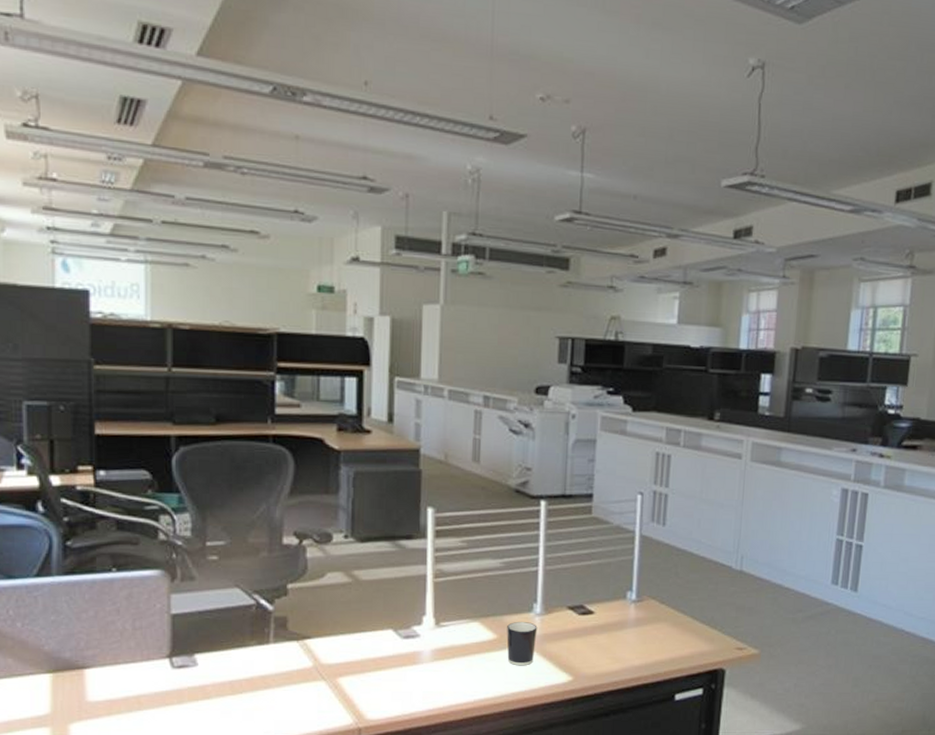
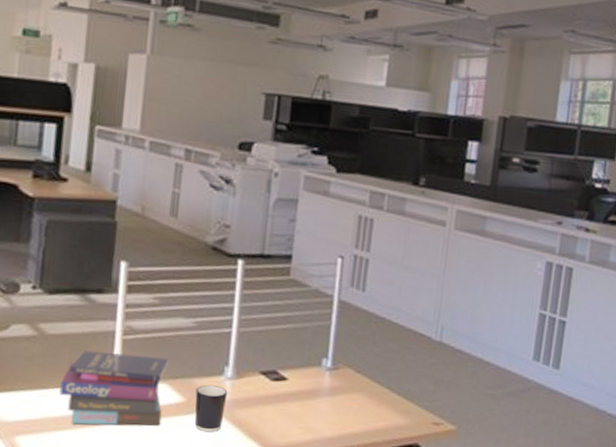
books: none [377,594,480,664] -> present [59,350,169,426]

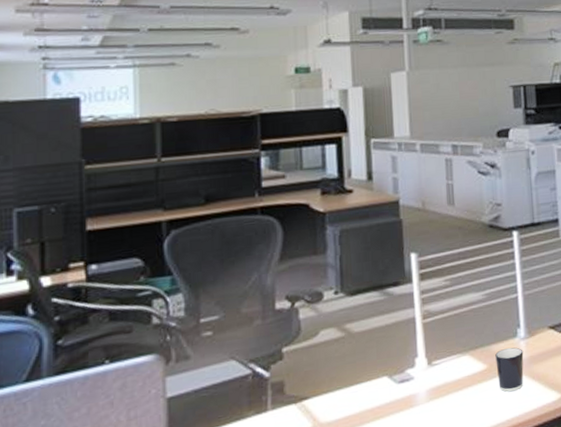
books: present [59,350,169,426] -> none [372,332,469,411]

